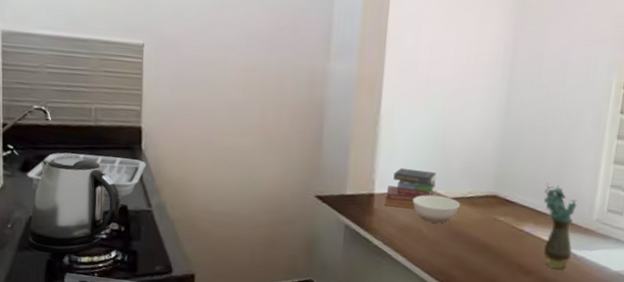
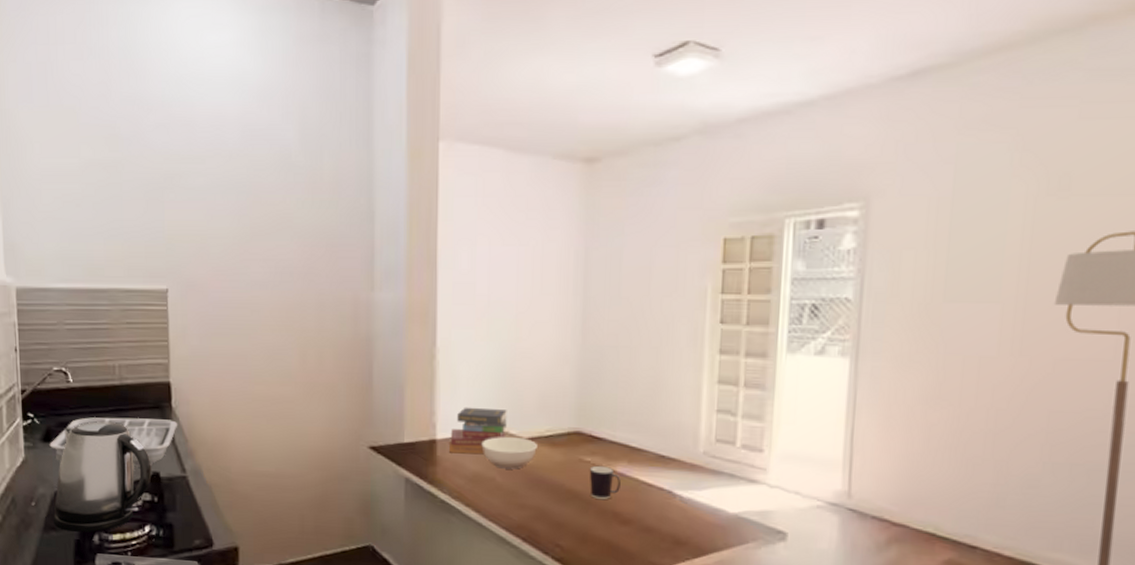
mug: none [500,224,527,254] -> present [589,465,621,500]
vase: present [543,183,577,270] -> none [636,412,678,516]

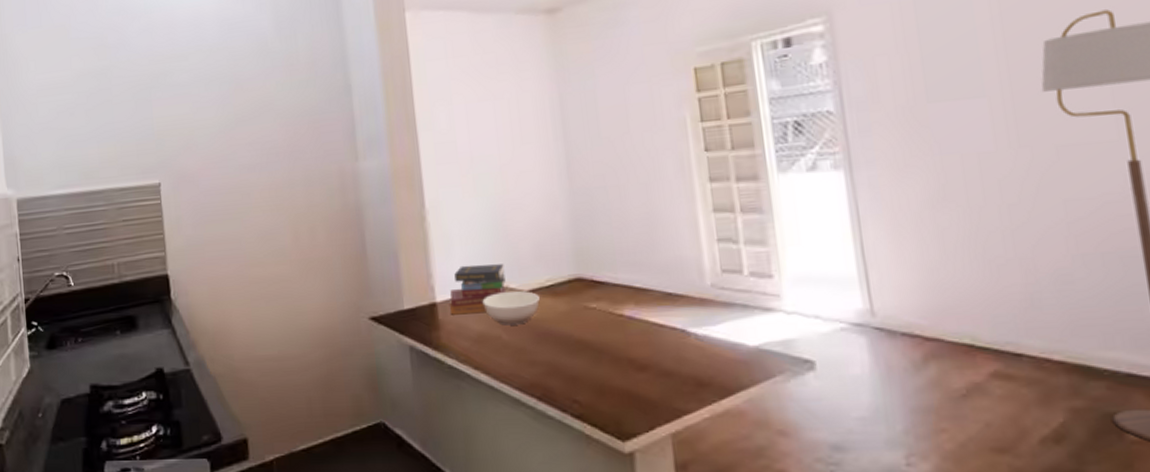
dish rack: present [49,417,178,467] -> none [54,312,179,368]
kettle: present [53,421,152,533] -> none [61,321,156,440]
mug: present [589,465,621,500] -> none [596,310,631,348]

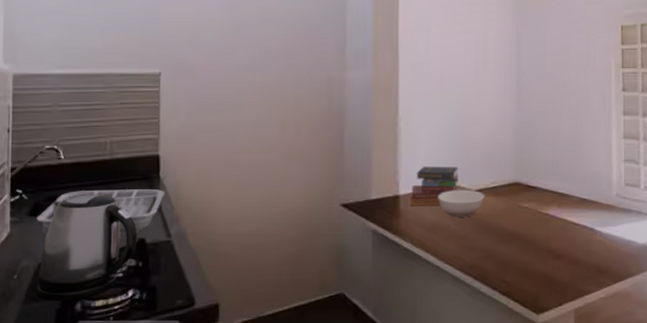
dish rack: none [54,312,179,368] -> present [36,189,165,235]
kettle: none [61,321,156,440] -> present [36,194,138,301]

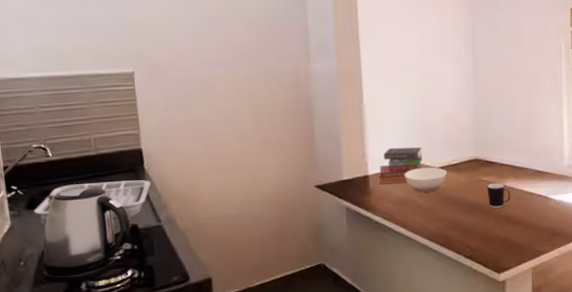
mug: none [527,210,552,239] -> present [486,182,510,209]

